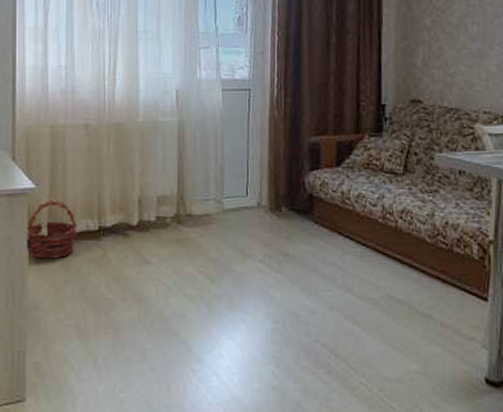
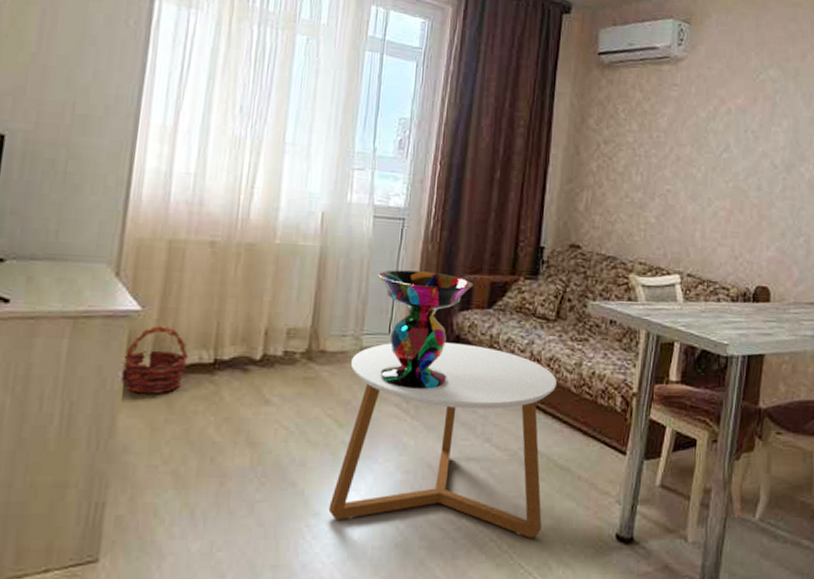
coffee table: none [209,201,412,382] -> present [328,343,558,538]
decorative bowl: none [231,136,320,245] -> present [378,270,473,389]

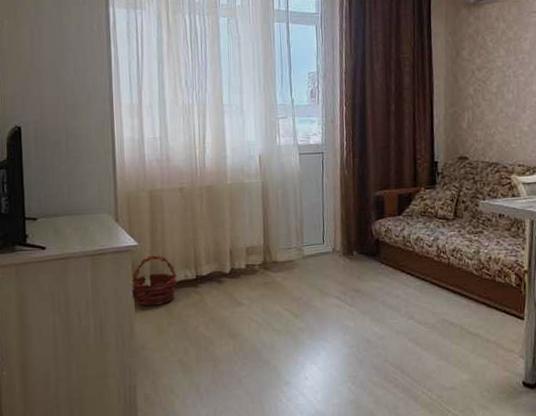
coffee table: present [328,343,558,538] -> none [296,245,462,390]
decorative bowl: present [378,270,473,389] -> none [308,192,384,284]

